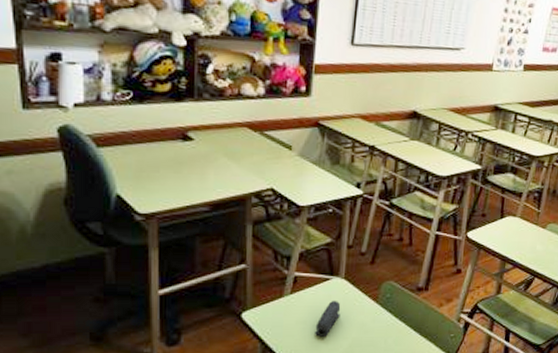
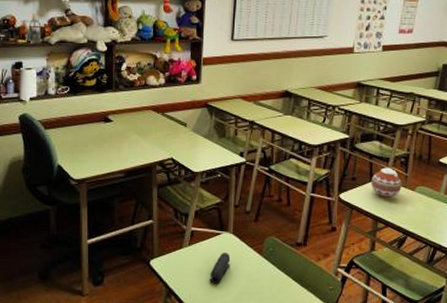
decorative ball: none [501,203,534,236] -> present [371,167,402,198]

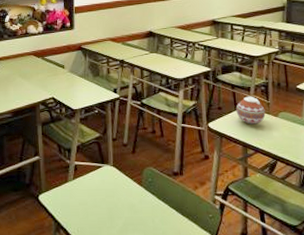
stapler: present [210,252,231,284] -> none [95,184,113,216]

